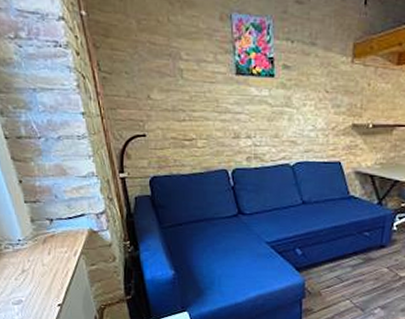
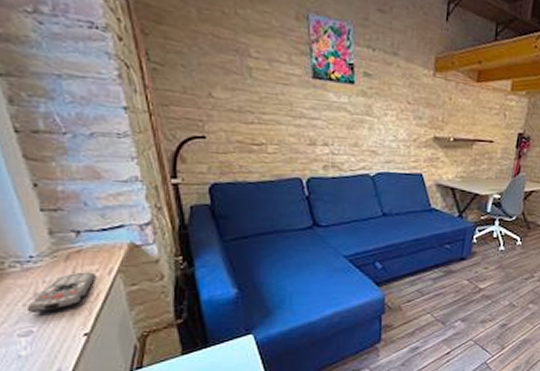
remote control: none [17,253,65,286] -> present [26,272,95,313]

